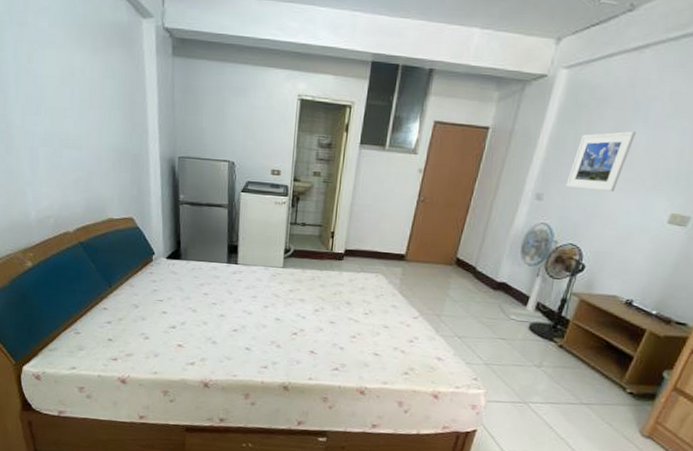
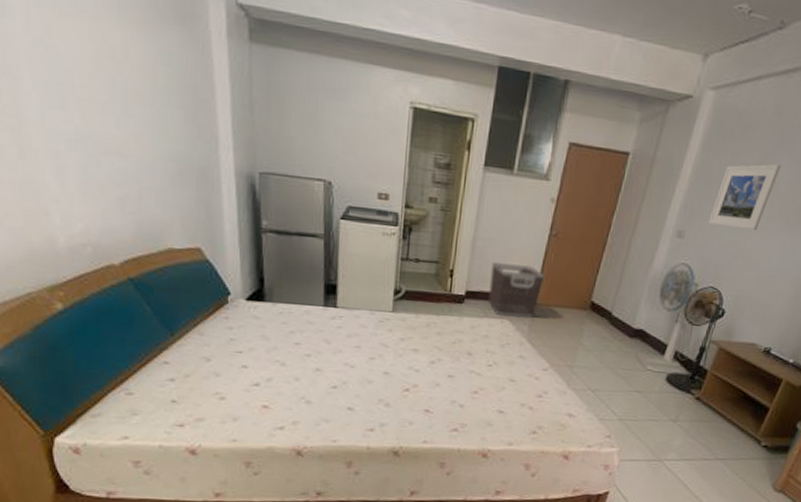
clothes hamper: none [364,225,415,273] -> present [488,262,545,318]

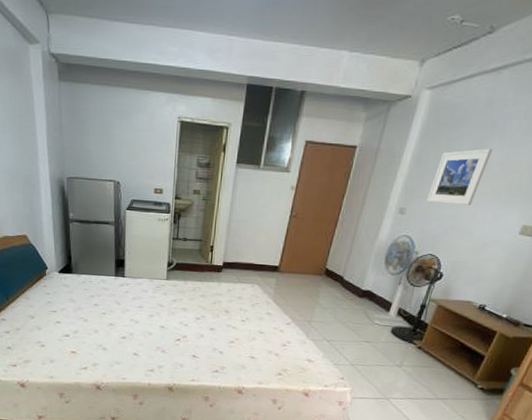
clothes hamper: present [488,262,545,318] -> none [241,239,287,283]

